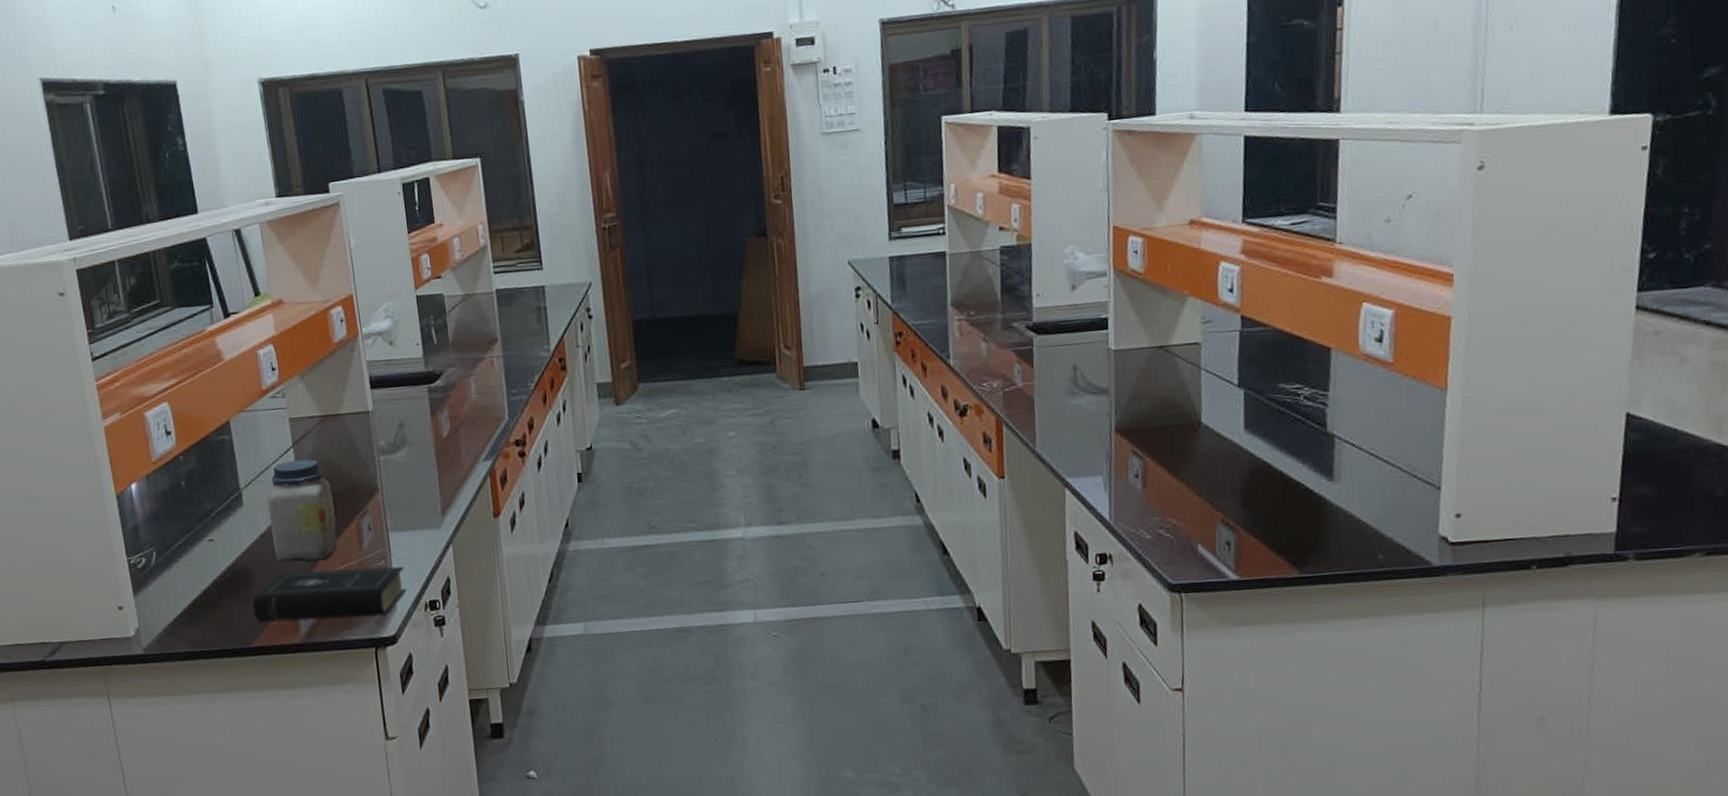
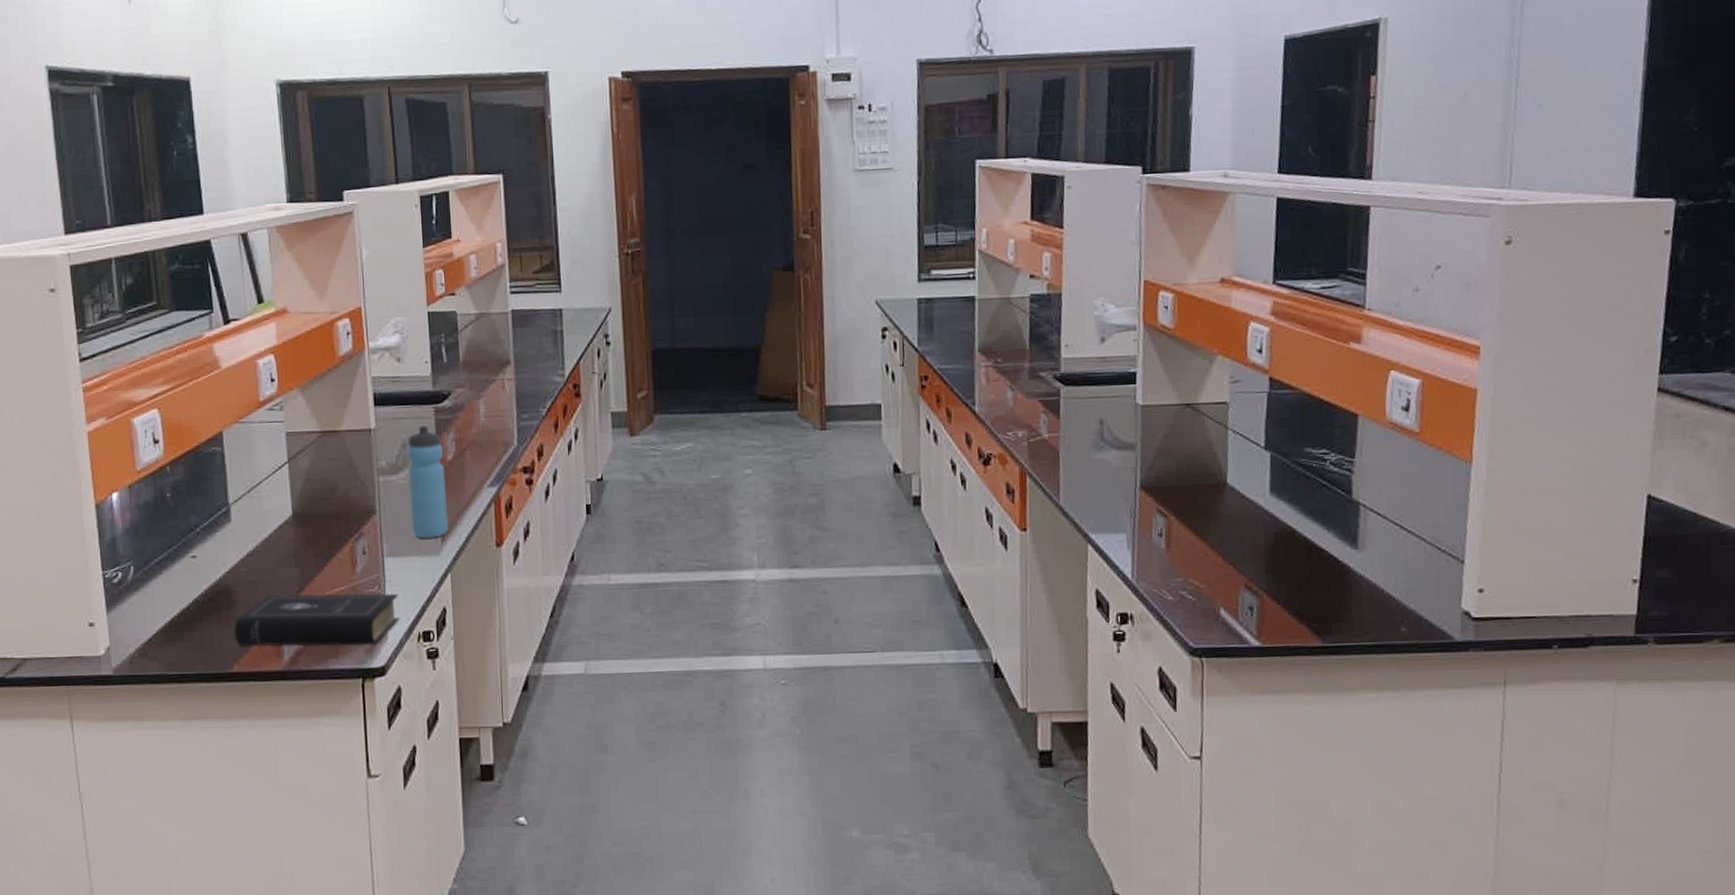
jar: present [267,459,338,562] -> none [256,476,329,585]
water bottle: none [404,404,448,513] -> present [407,424,449,539]

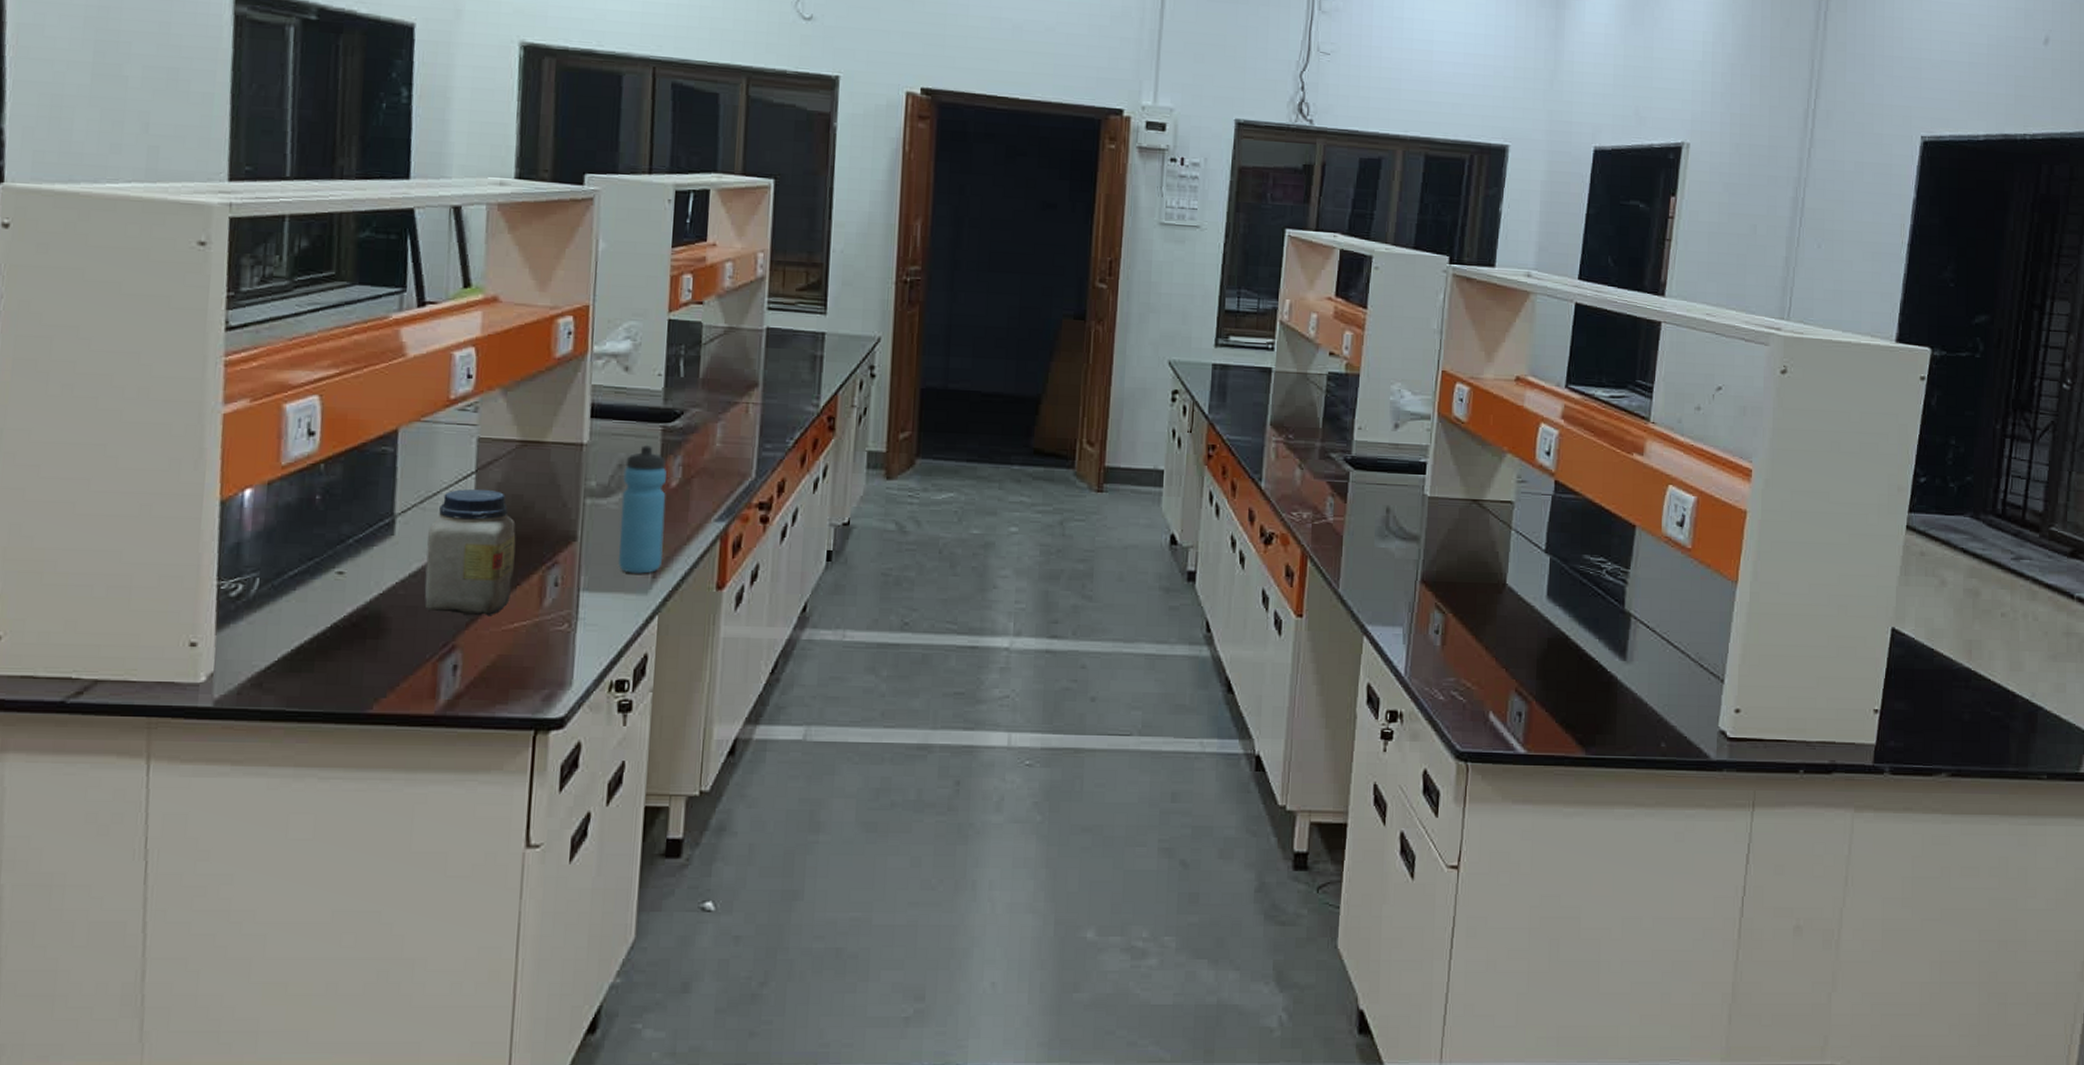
book: present [234,593,401,647] -> none [379,624,591,692]
jar: none [256,476,329,585] -> present [424,489,516,617]

